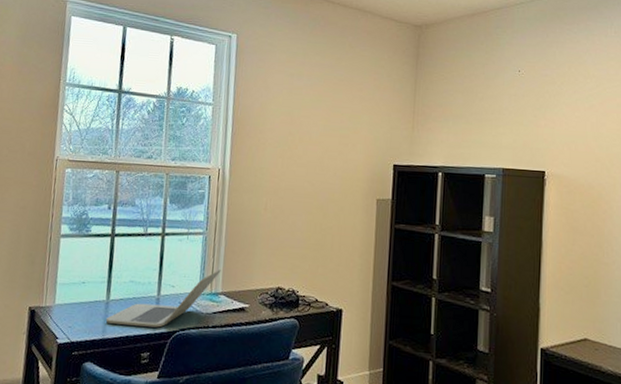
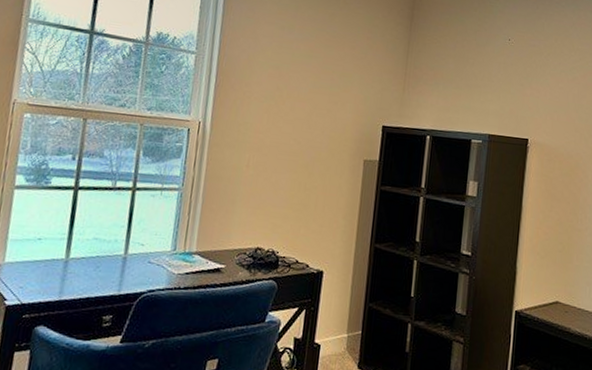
laptop: present [105,270,221,328] -> none [63,228,197,289]

